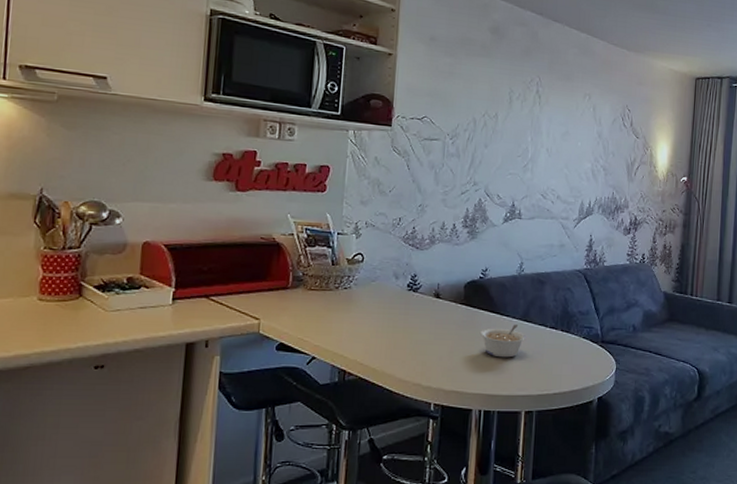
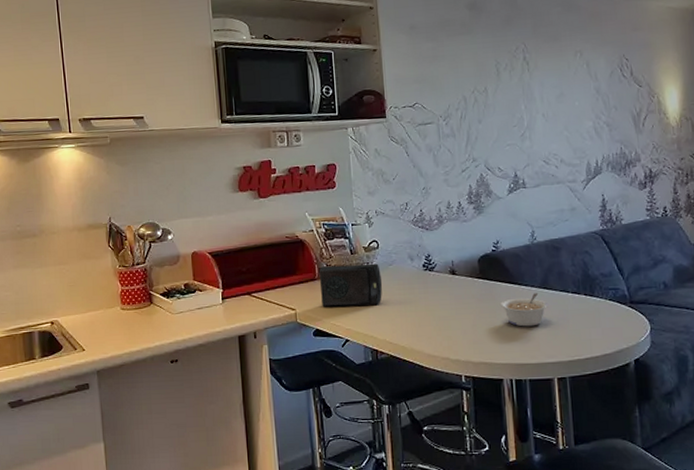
speaker: none [291,275,362,322] -> present [319,263,382,307]

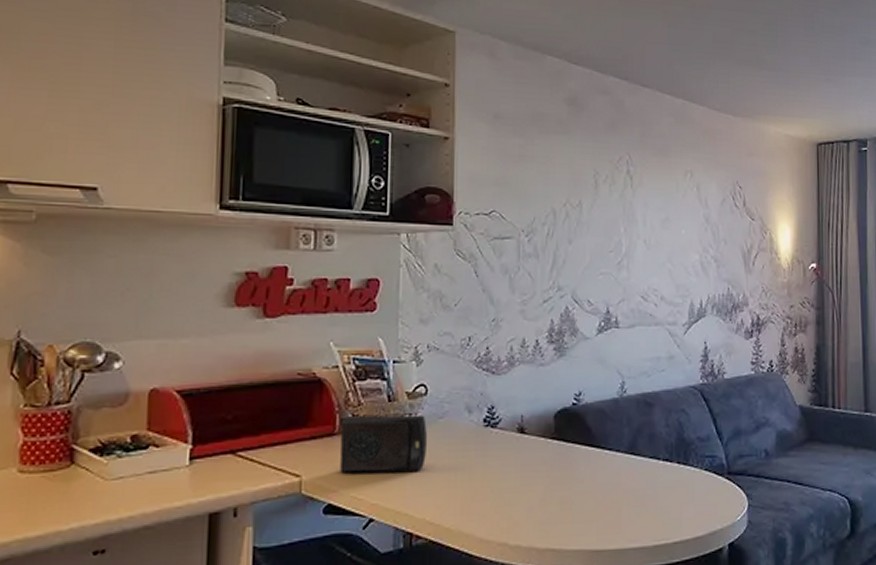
legume: present [501,293,549,327] -> none [578,459,635,503]

